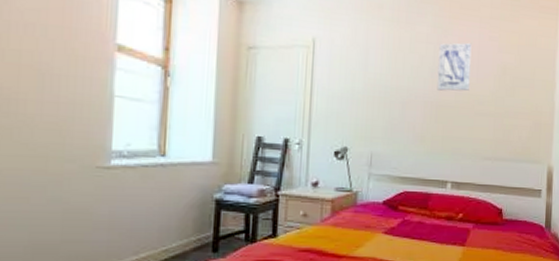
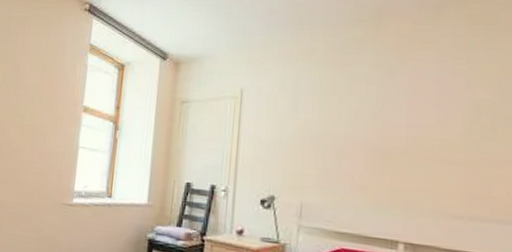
wall art: present [437,42,472,91] -> none [381,79,428,136]

